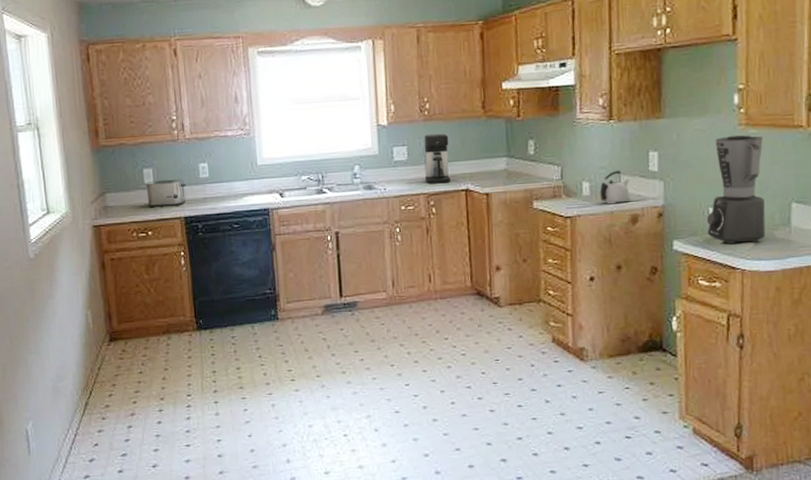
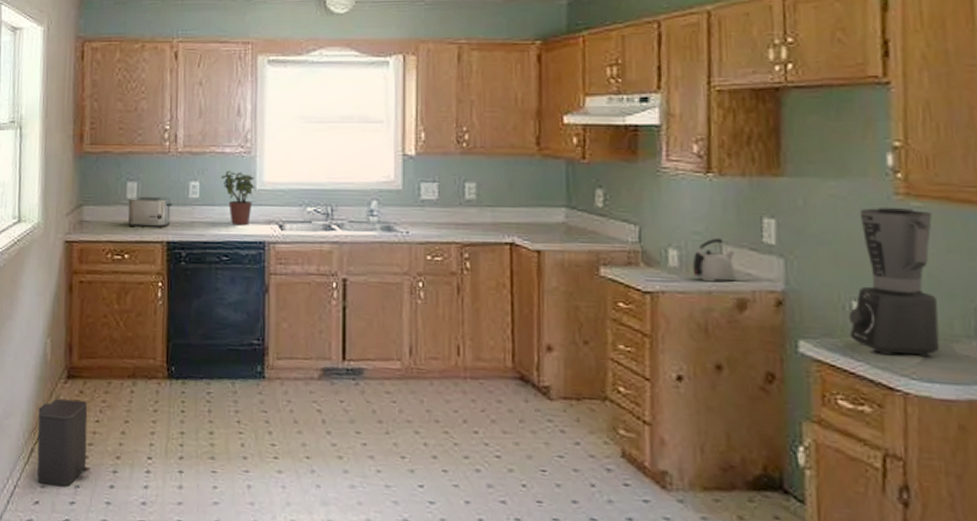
pedal bin: none [88,357,140,430] -> present [36,398,90,487]
potted plant: none [225,151,255,198] -> present [220,170,254,226]
coffee maker: present [424,133,450,184] -> none [459,171,492,233]

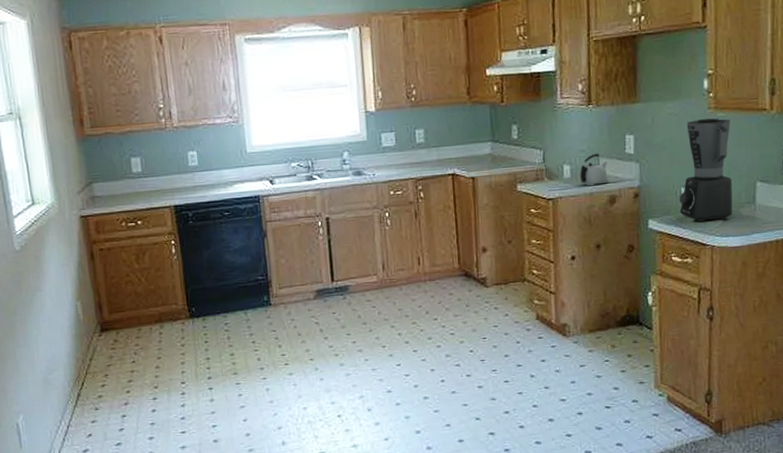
pedal bin: present [36,398,90,487] -> none [79,347,133,420]
toaster: present [127,196,173,229] -> none [134,167,176,197]
potted plant: present [220,170,254,226] -> none [214,139,245,185]

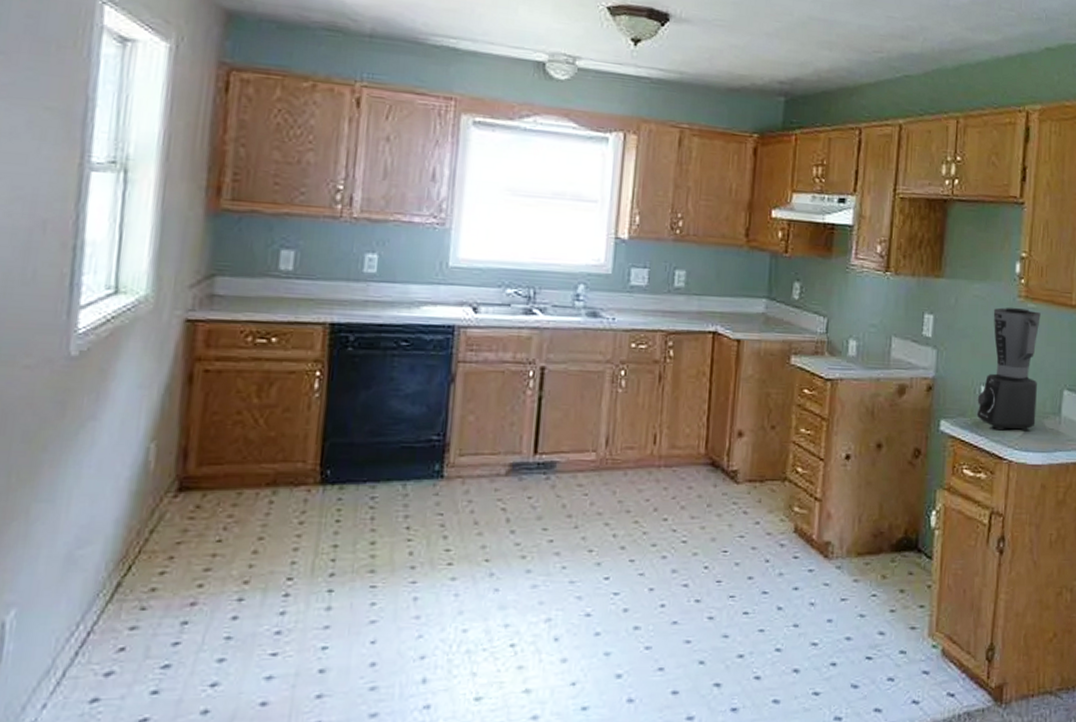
kettle: present [580,153,609,186] -> none [866,330,900,370]

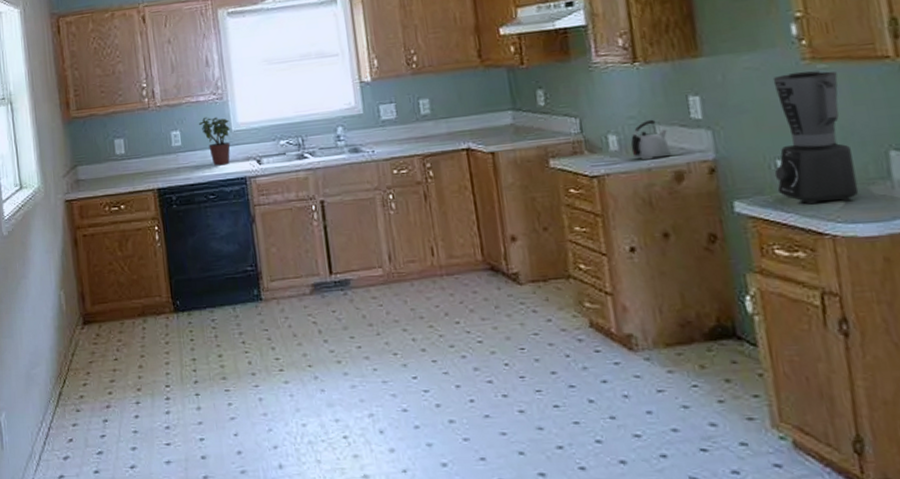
potted plant: none [405,243,447,307] -> present [198,117,231,166]
kettle: none [866,330,900,370] -> present [631,119,673,160]

